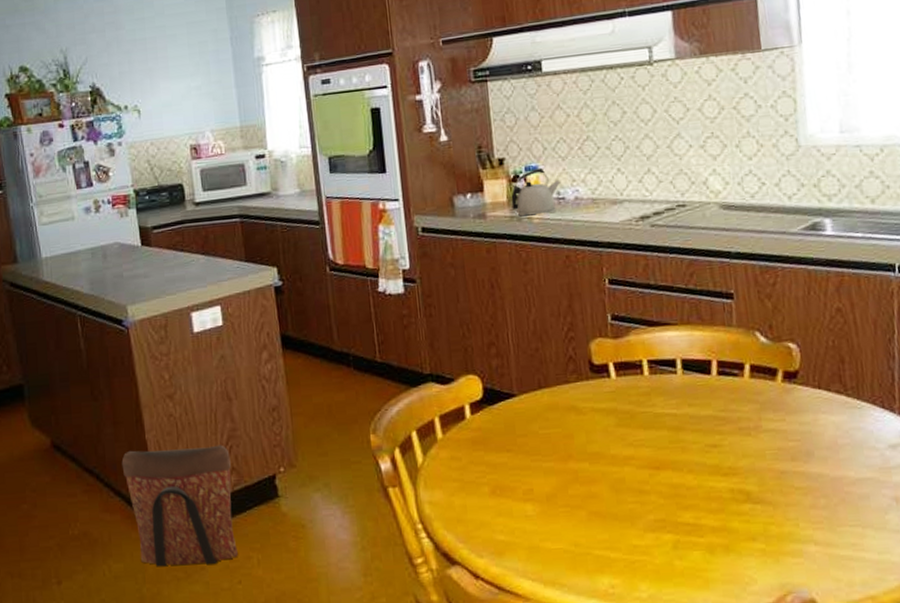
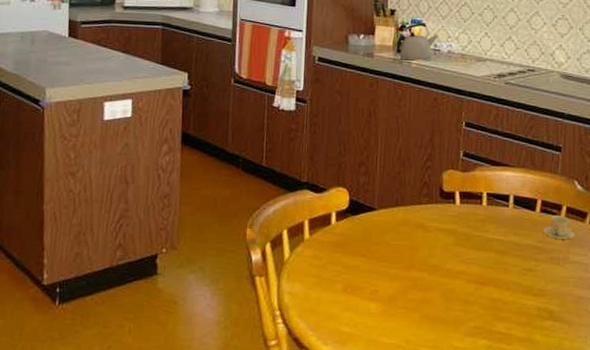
shopping bag: present [121,445,238,567] -> none [16,218,119,329]
cup and saucer: none [724,376,765,405] -> present [543,215,574,239]

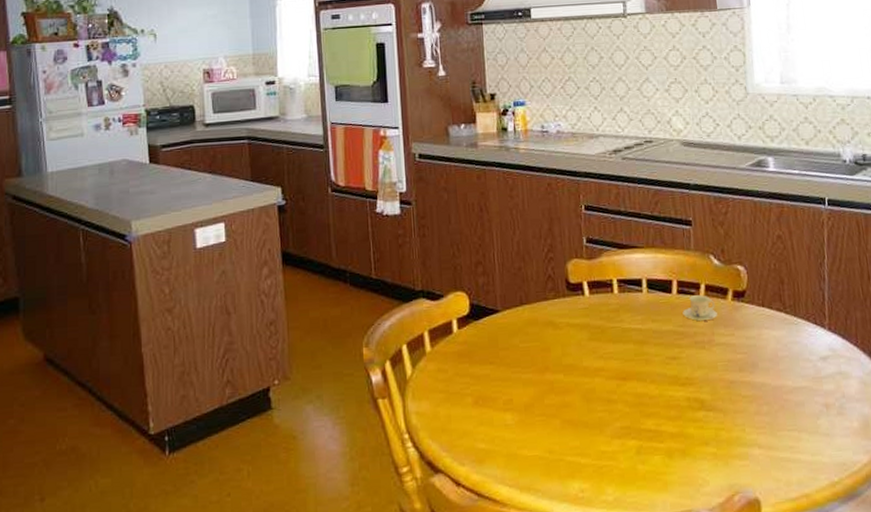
kettle: present [396,22,439,61] -> none [500,103,546,147]

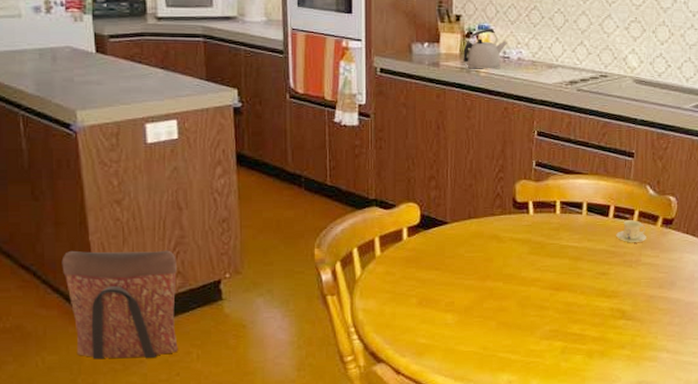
shopping bag: none [116,358,228,481] -> present [61,250,178,360]
kettle: none [500,103,546,147] -> present [463,28,508,70]

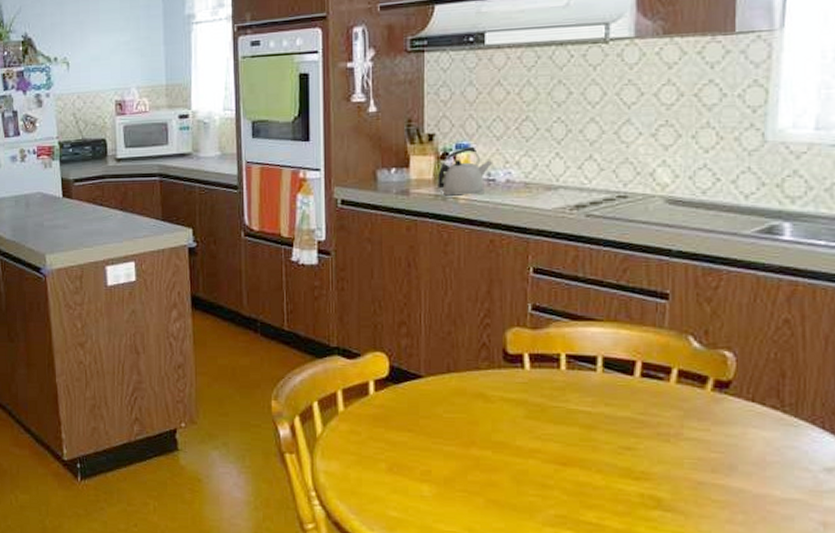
shopping bag: present [61,250,178,360] -> none [32,392,136,506]
cup and saucer: present [616,220,646,242] -> none [645,381,690,410]

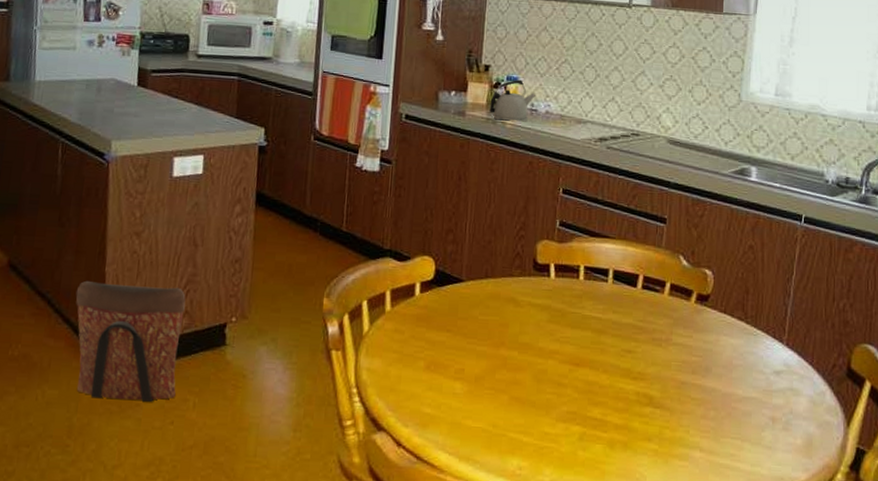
shopping bag: none [32,392,136,506] -> present [75,280,186,402]

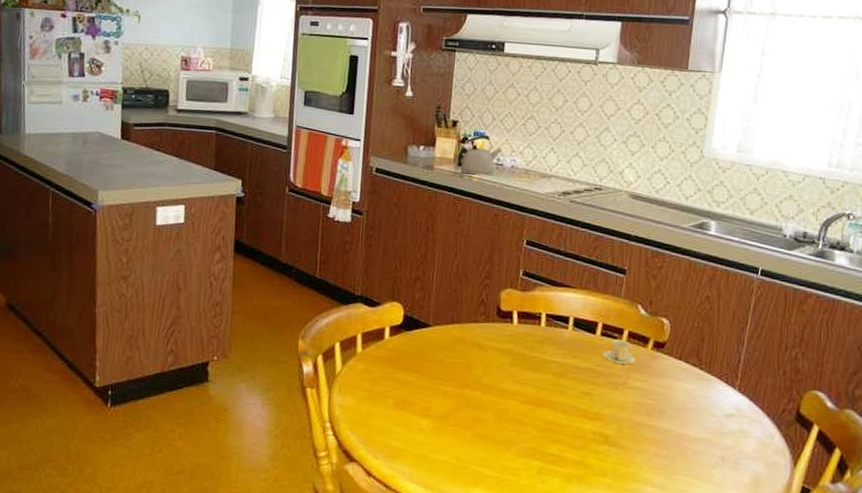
shopping bag: present [75,280,186,402] -> none [69,320,171,432]
cup and saucer: none [644,292,679,319] -> present [603,339,635,364]

